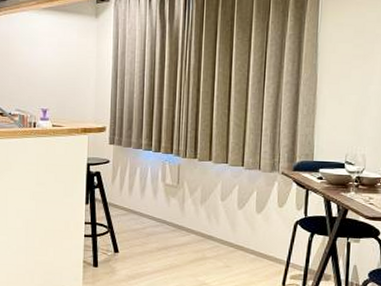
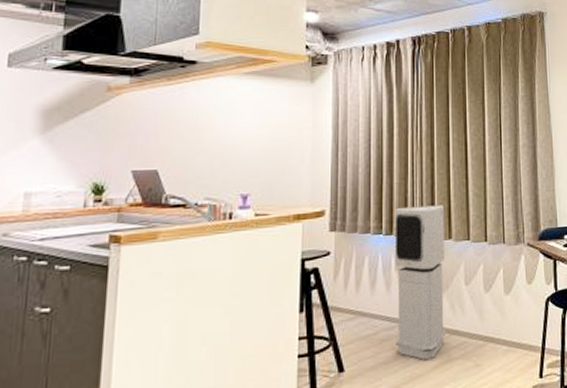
air purifier: none [160,130,206,255] -> present [396,205,446,360]

